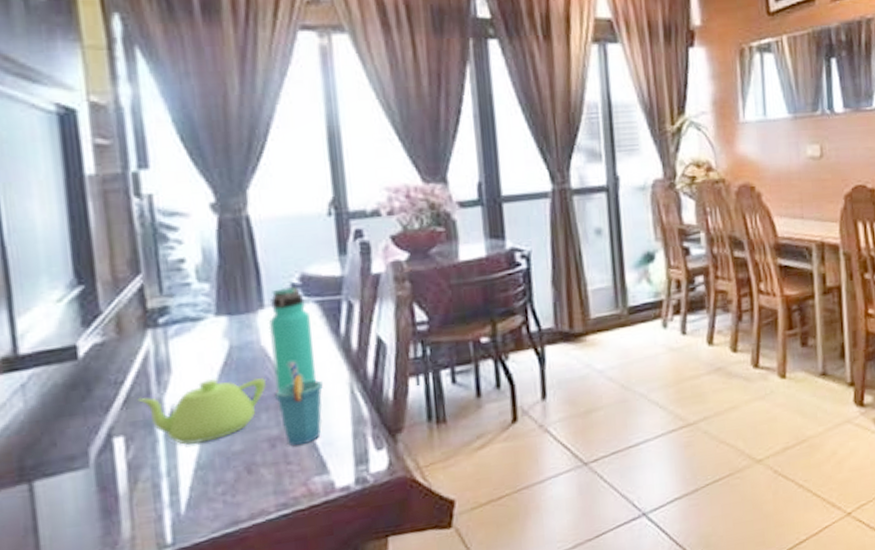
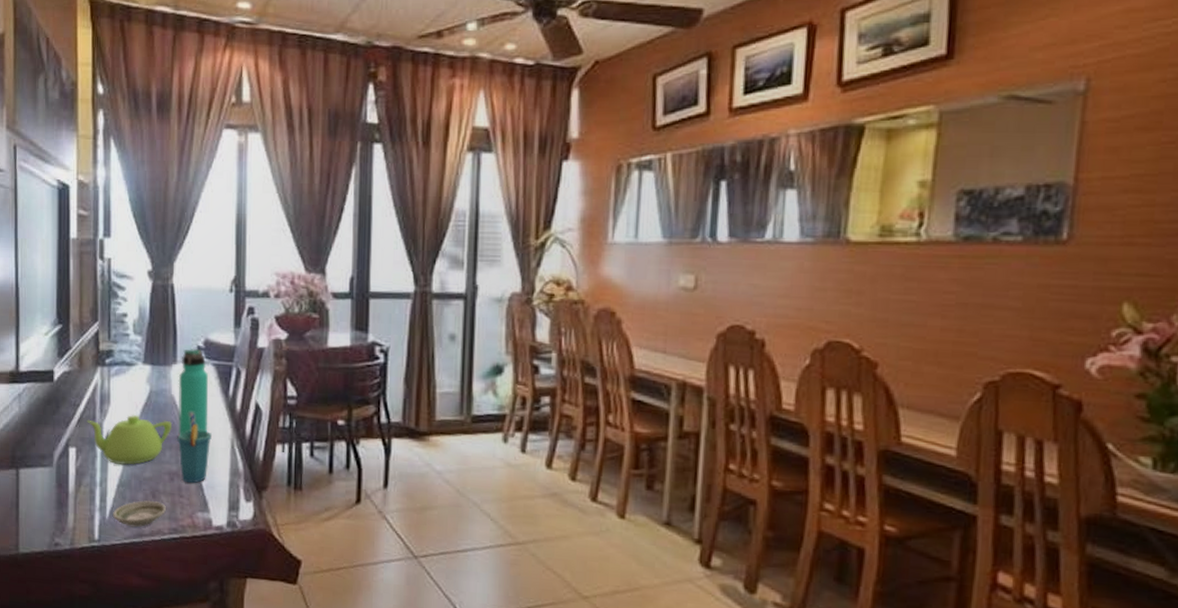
saucer: none [190,476,269,517] -> present [112,500,166,528]

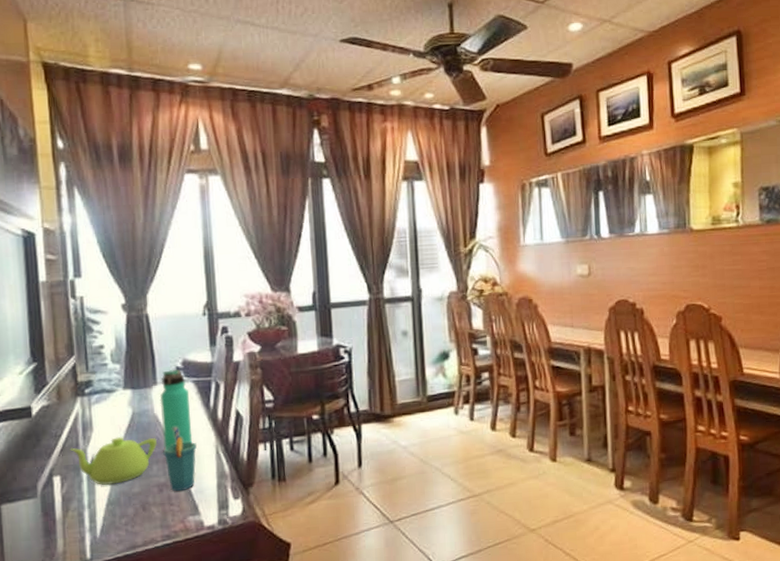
saucer: present [112,500,166,528] -> none [103,513,157,541]

